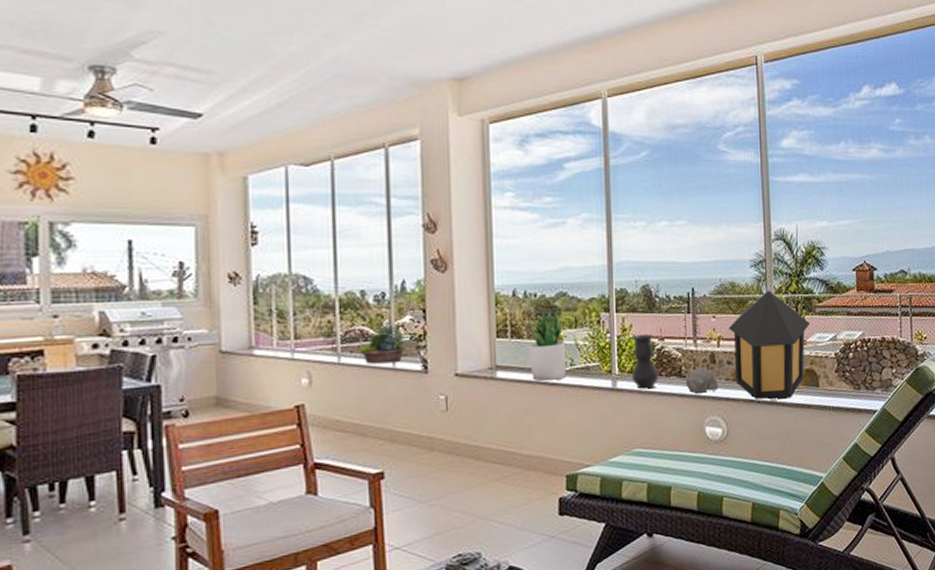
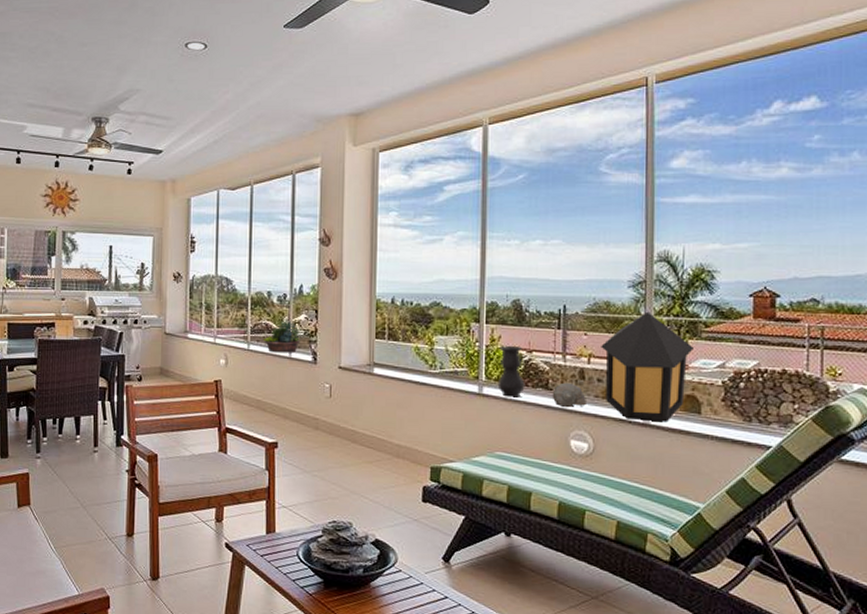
planter: present [528,306,567,382] -> none [403,315,437,382]

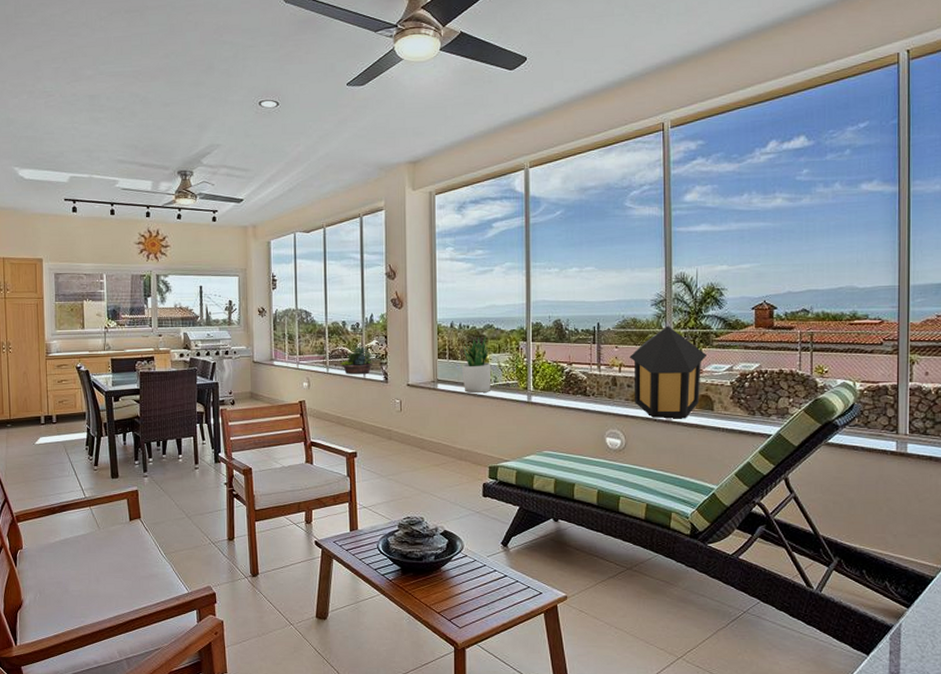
planter: none [403,315,437,382] -> present [462,336,492,394]
vase: present [497,345,525,398] -> none [543,359,567,404]
seashell: present [552,382,588,408] -> none [589,389,620,411]

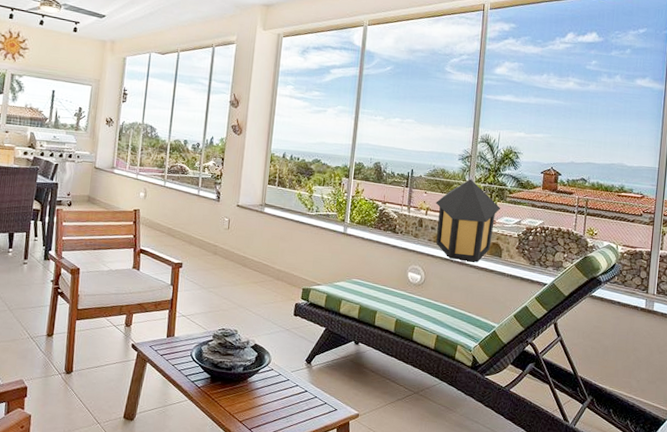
succulent planter: present [341,346,373,375] -> none [178,165,209,192]
planter: present [462,336,492,394] -> none [288,169,316,221]

